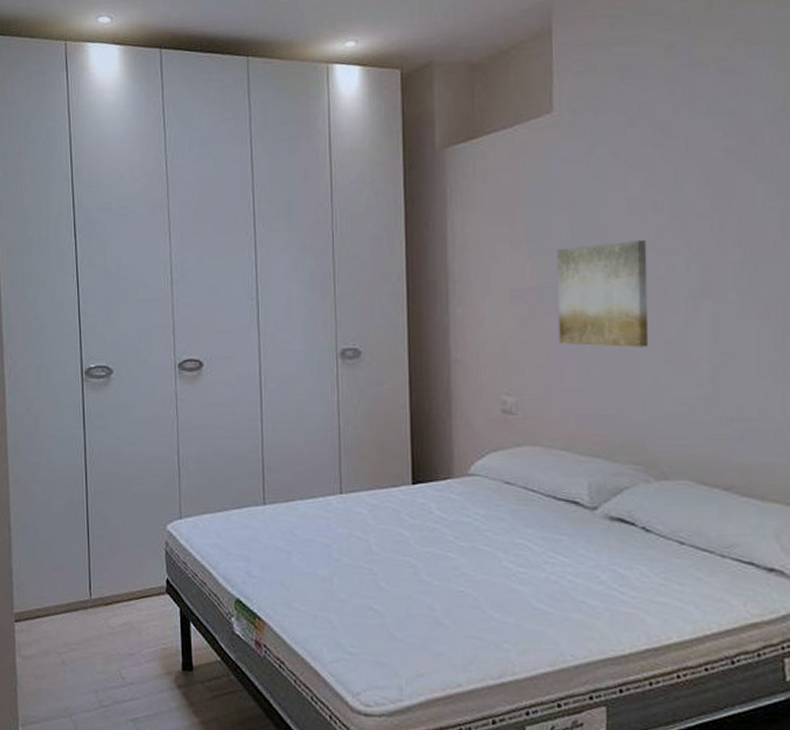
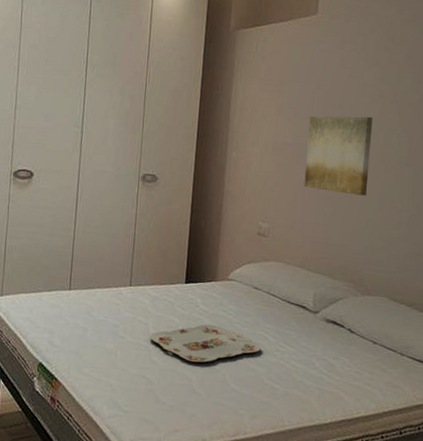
serving tray: none [374,534,523,586] -> present [150,324,261,363]

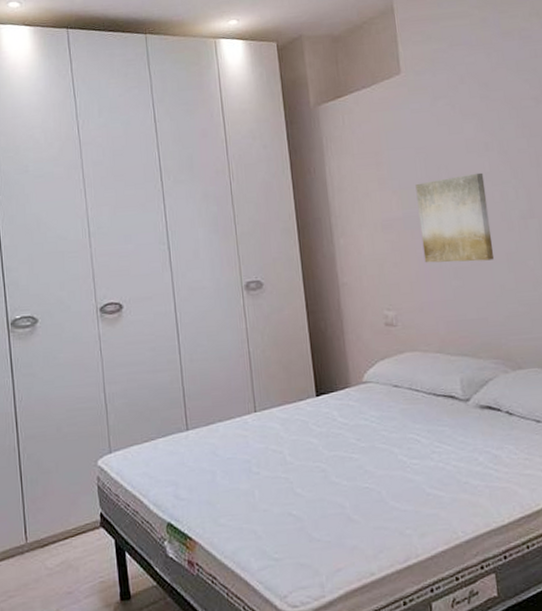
serving tray: present [150,324,261,363] -> none [288,437,415,486]

